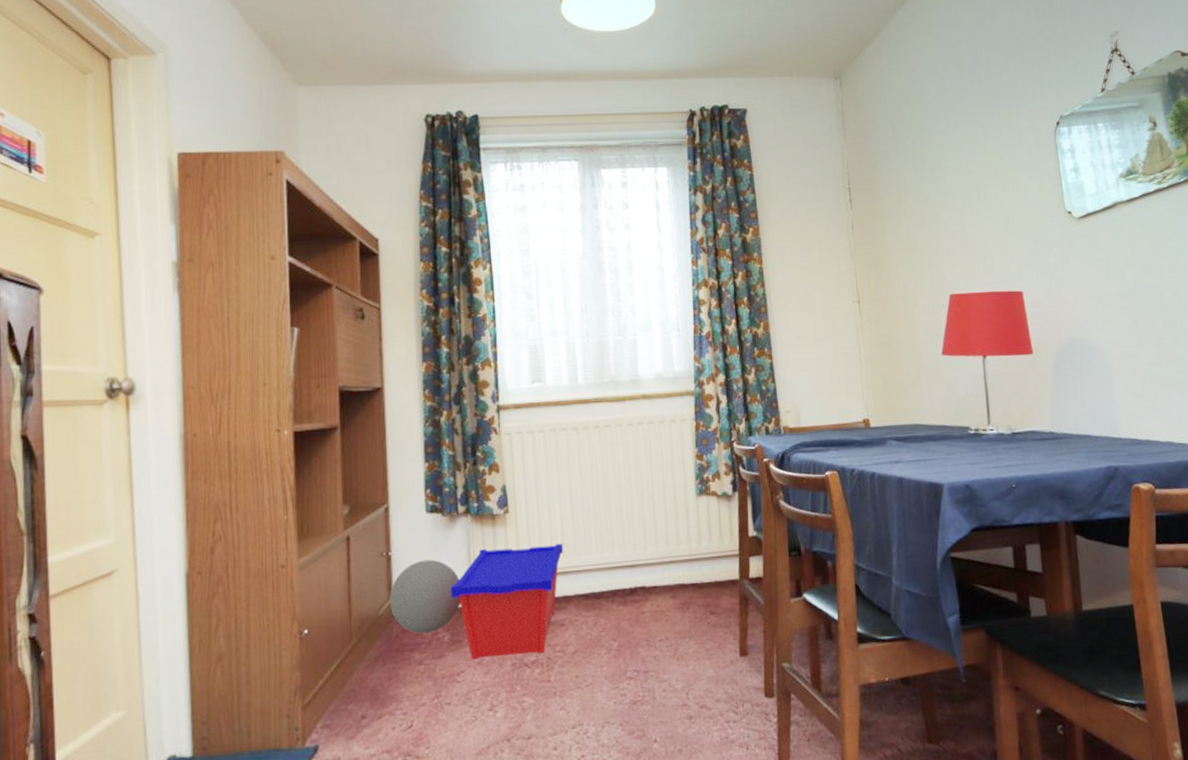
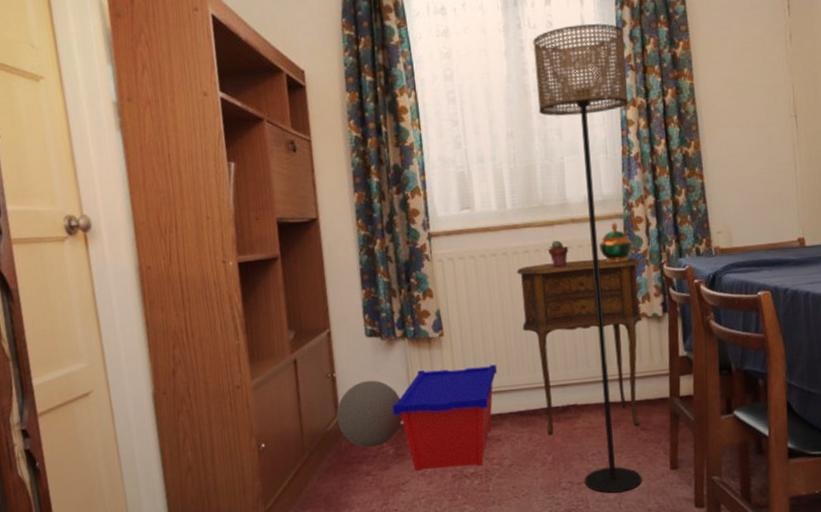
side table: none [586,435,713,619] -> present [516,258,643,435]
floor lamp: none [609,207,710,682] -> present [533,23,642,493]
potted succulent: none [619,416,640,444] -> present [548,240,569,268]
decorative jar: none [670,398,704,440] -> present [599,221,633,263]

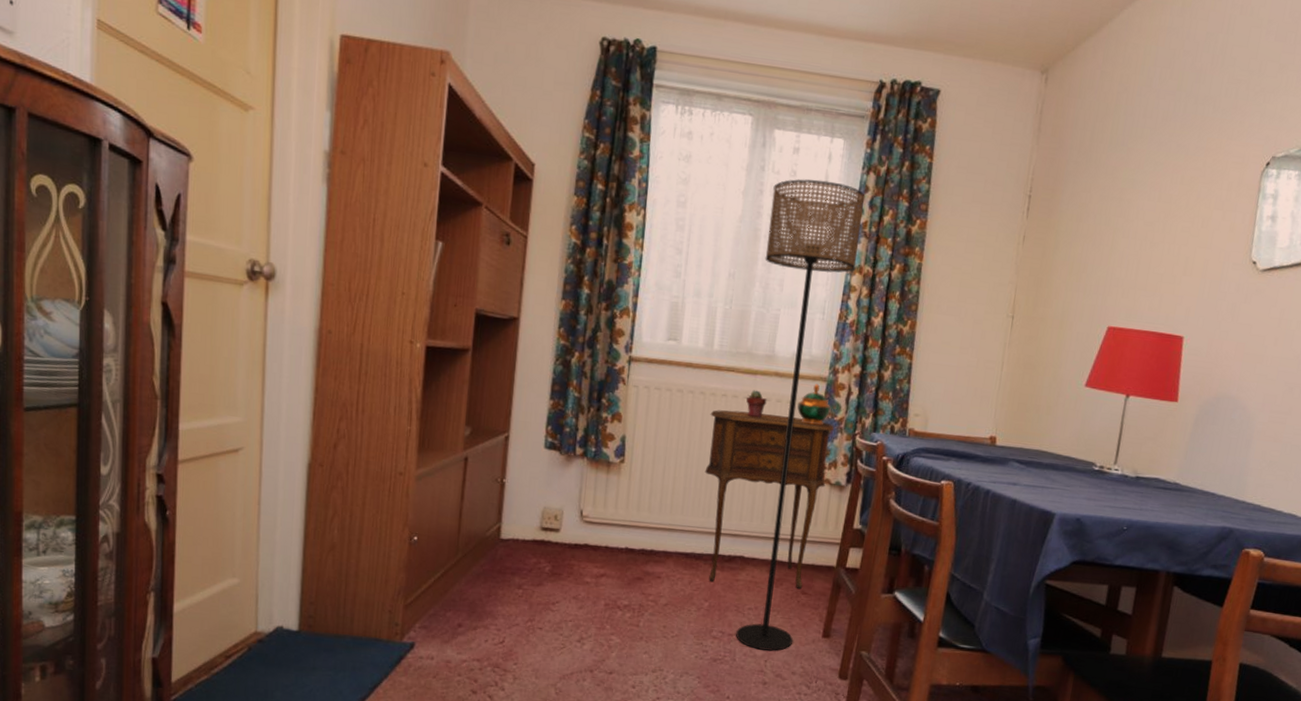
decorative ball: present [336,380,403,448] -> none [498,492,568,562]
storage bin: present [392,365,498,471] -> none [557,493,672,601]

